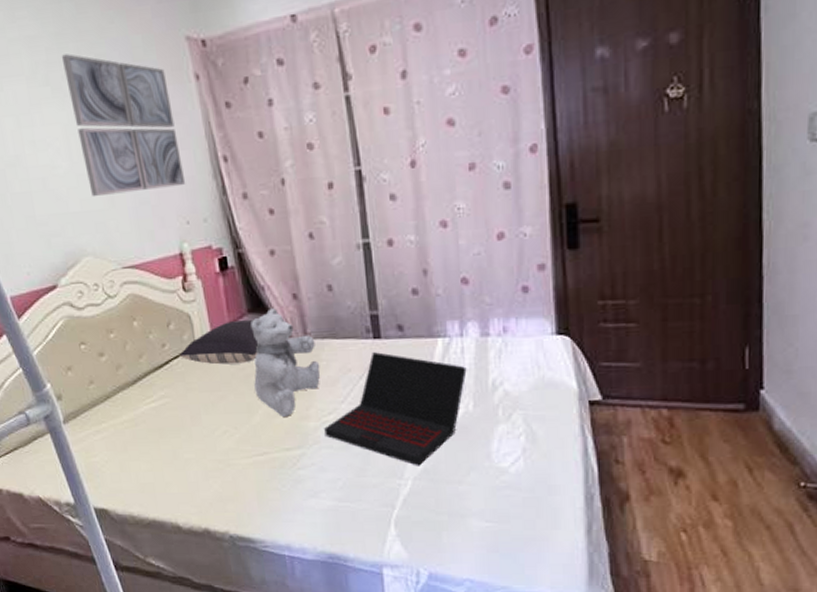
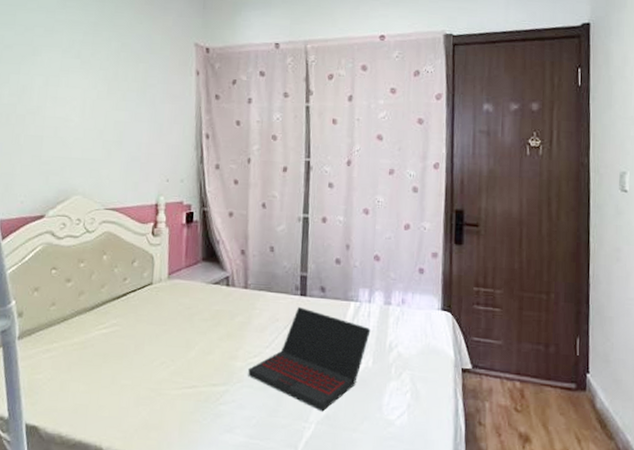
wall art: present [61,53,186,197] -> none [93,38,174,151]
pillow: present [179,319,258,365] -> none [137,265,206,304]
teddy bear: present [251,308,321,417] -> none [195,259,254,355]

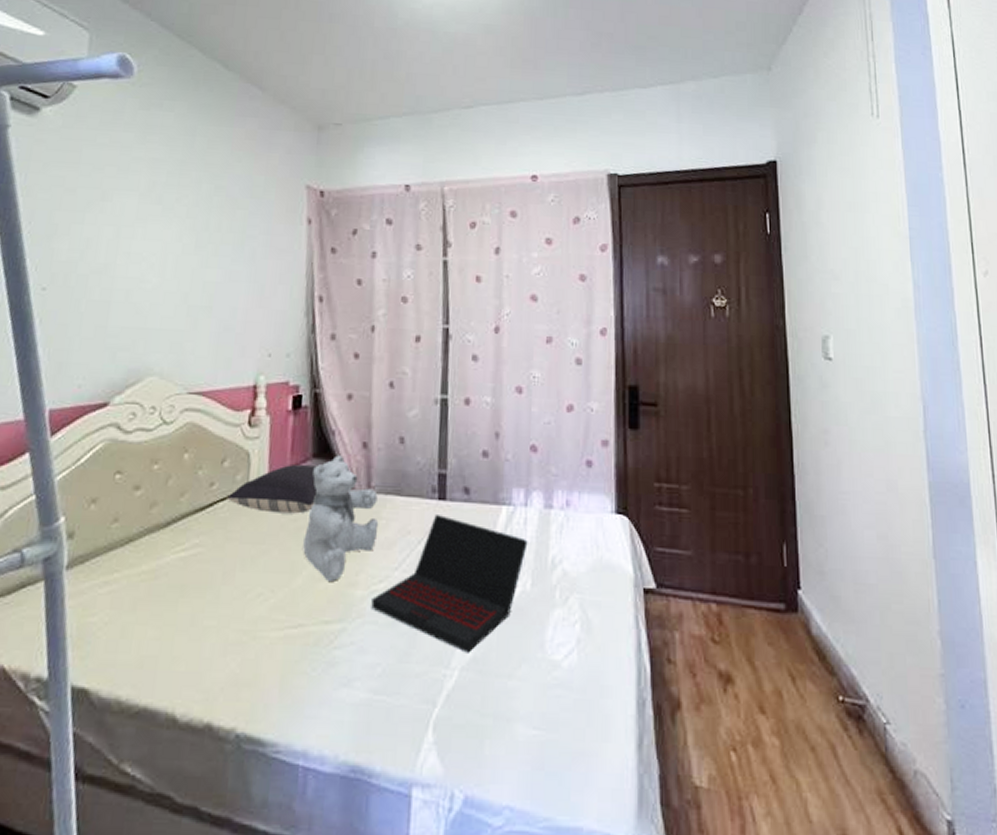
pillow: none [137,265,206,304] -> present [227,464,317,514]
teddy bear: none [195,259,254,355] -> present [303,455,379,581]

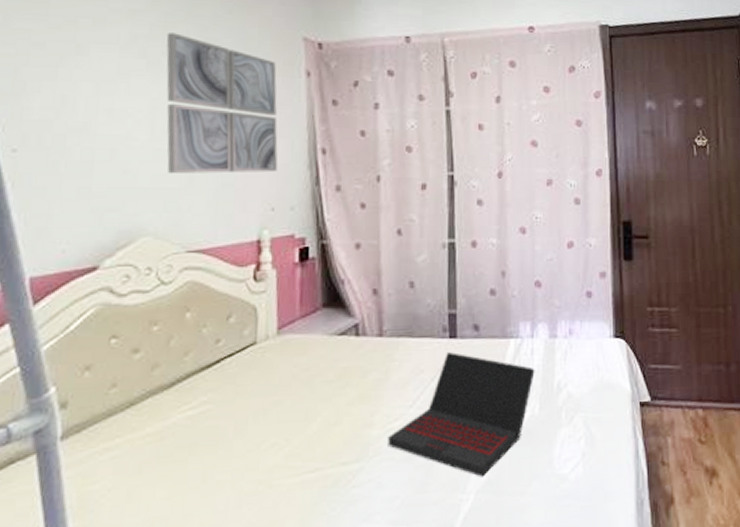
wall art: none [175,180,280,319] -> present [166,32,278,174]
pillow: present [227,464,317,514] -> none [235,314,328,365]
teddy bear: present [303,455,379,581] -> none [317,303,392,425]

